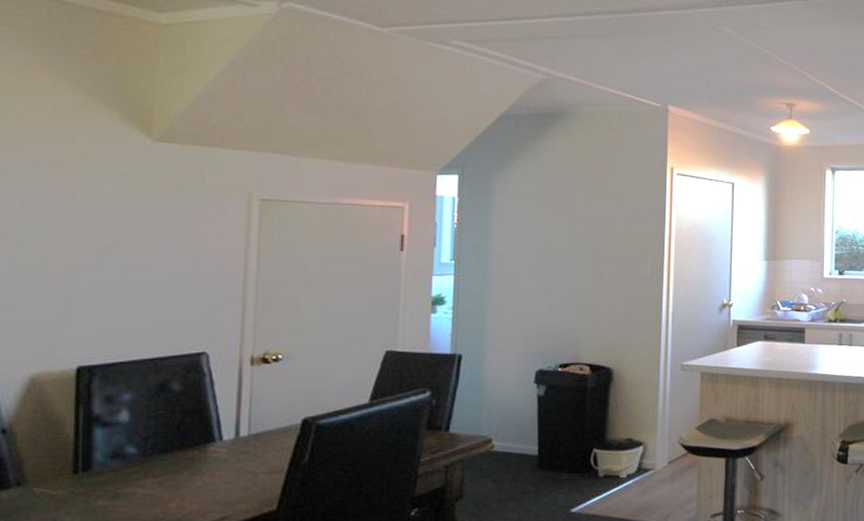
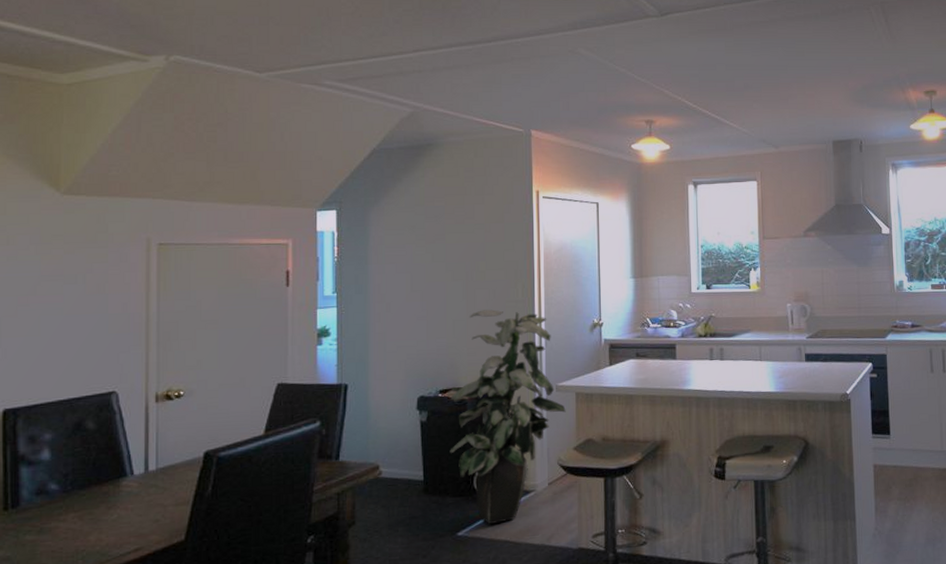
indoor plant: none [567,285,690,501] -> present [450,309,566,524]

